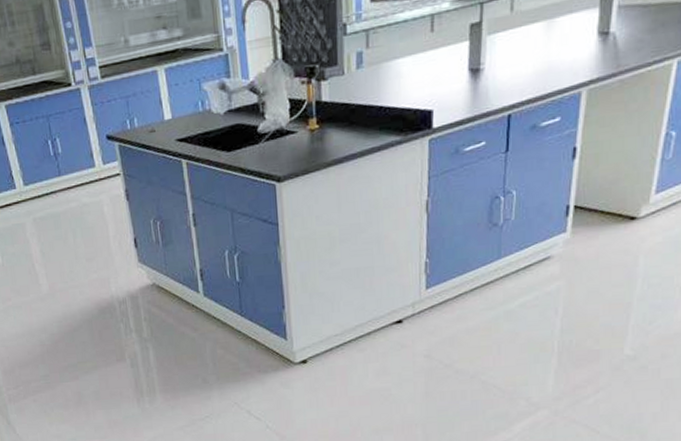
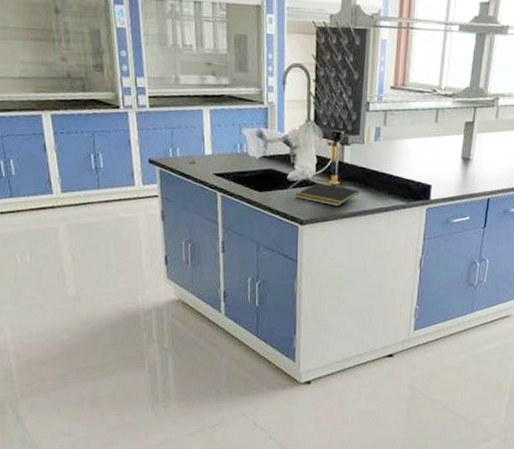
notepad: none [269,129,345,155] -> present [295,182,360,207]

